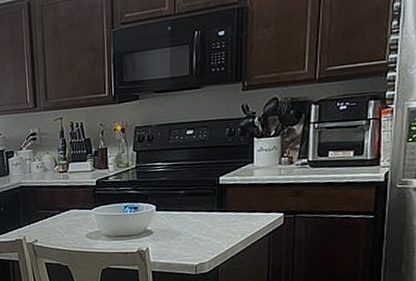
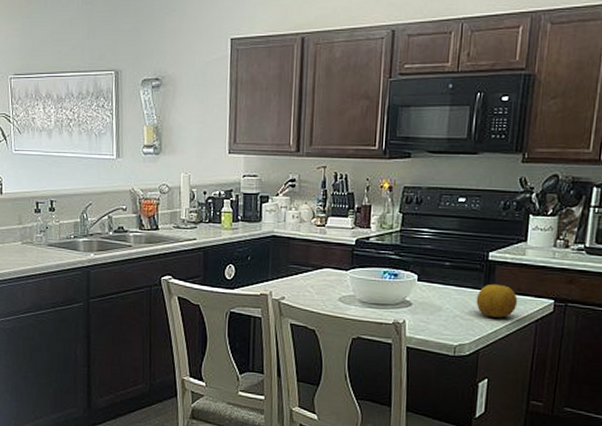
fruit: none [211,205,250,236] -> present [476,283,518,318]

